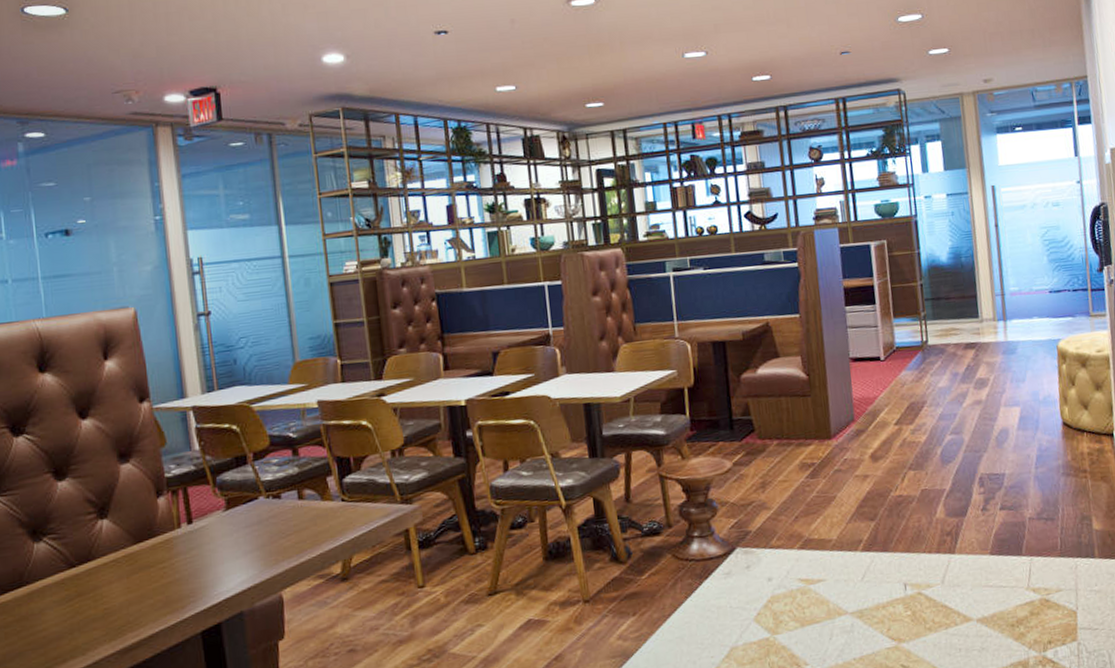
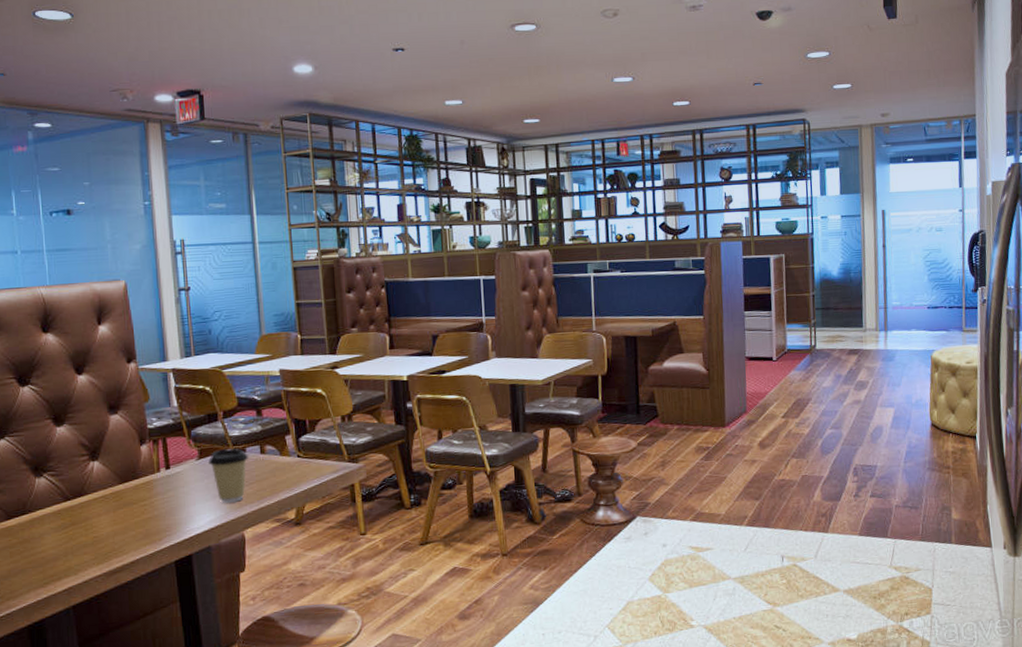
coffee cup: none [238,495,284,560] -> present [208,448,248,503]

